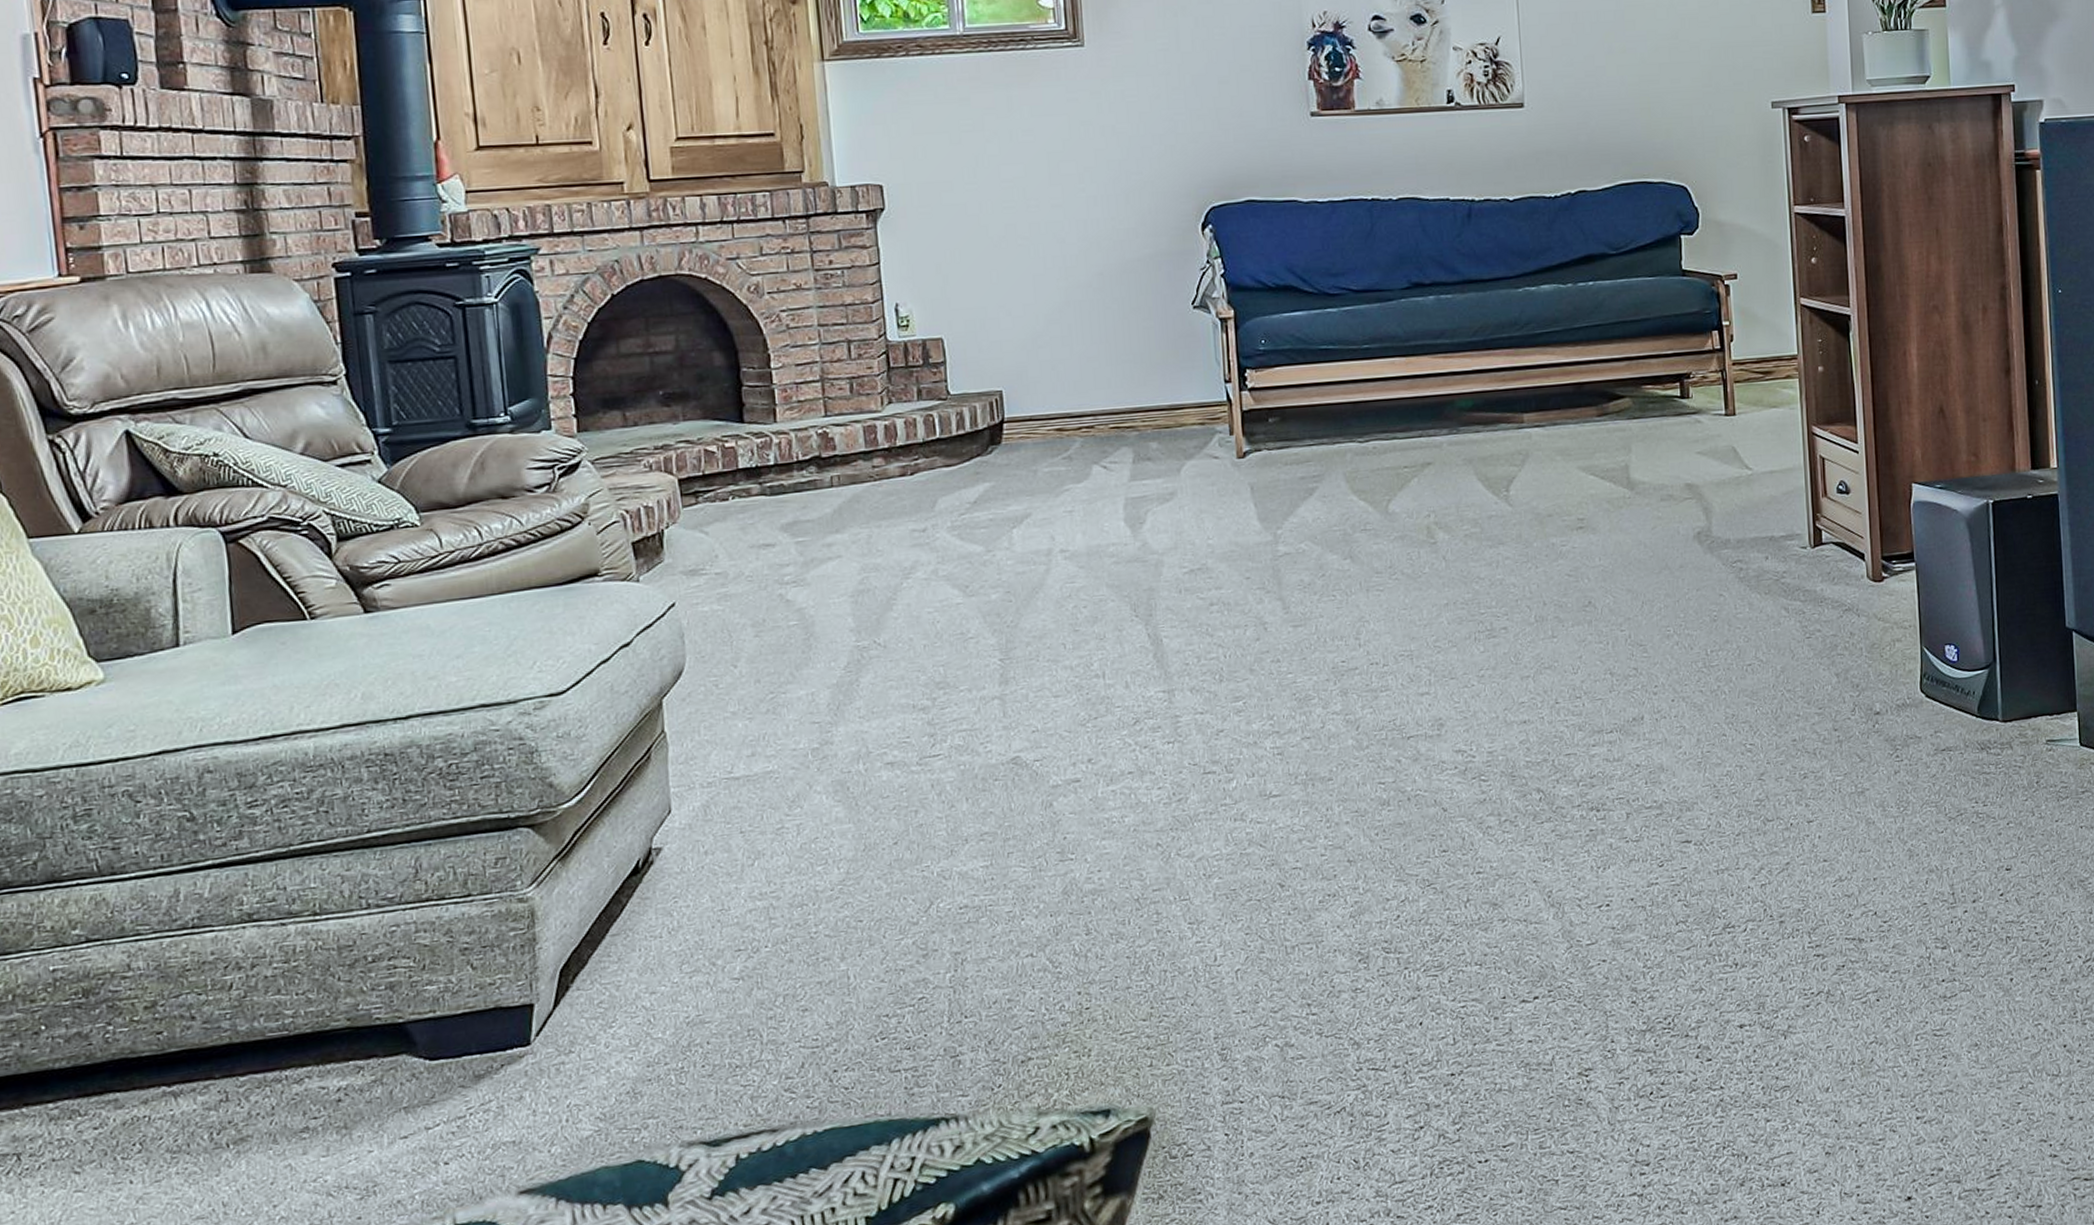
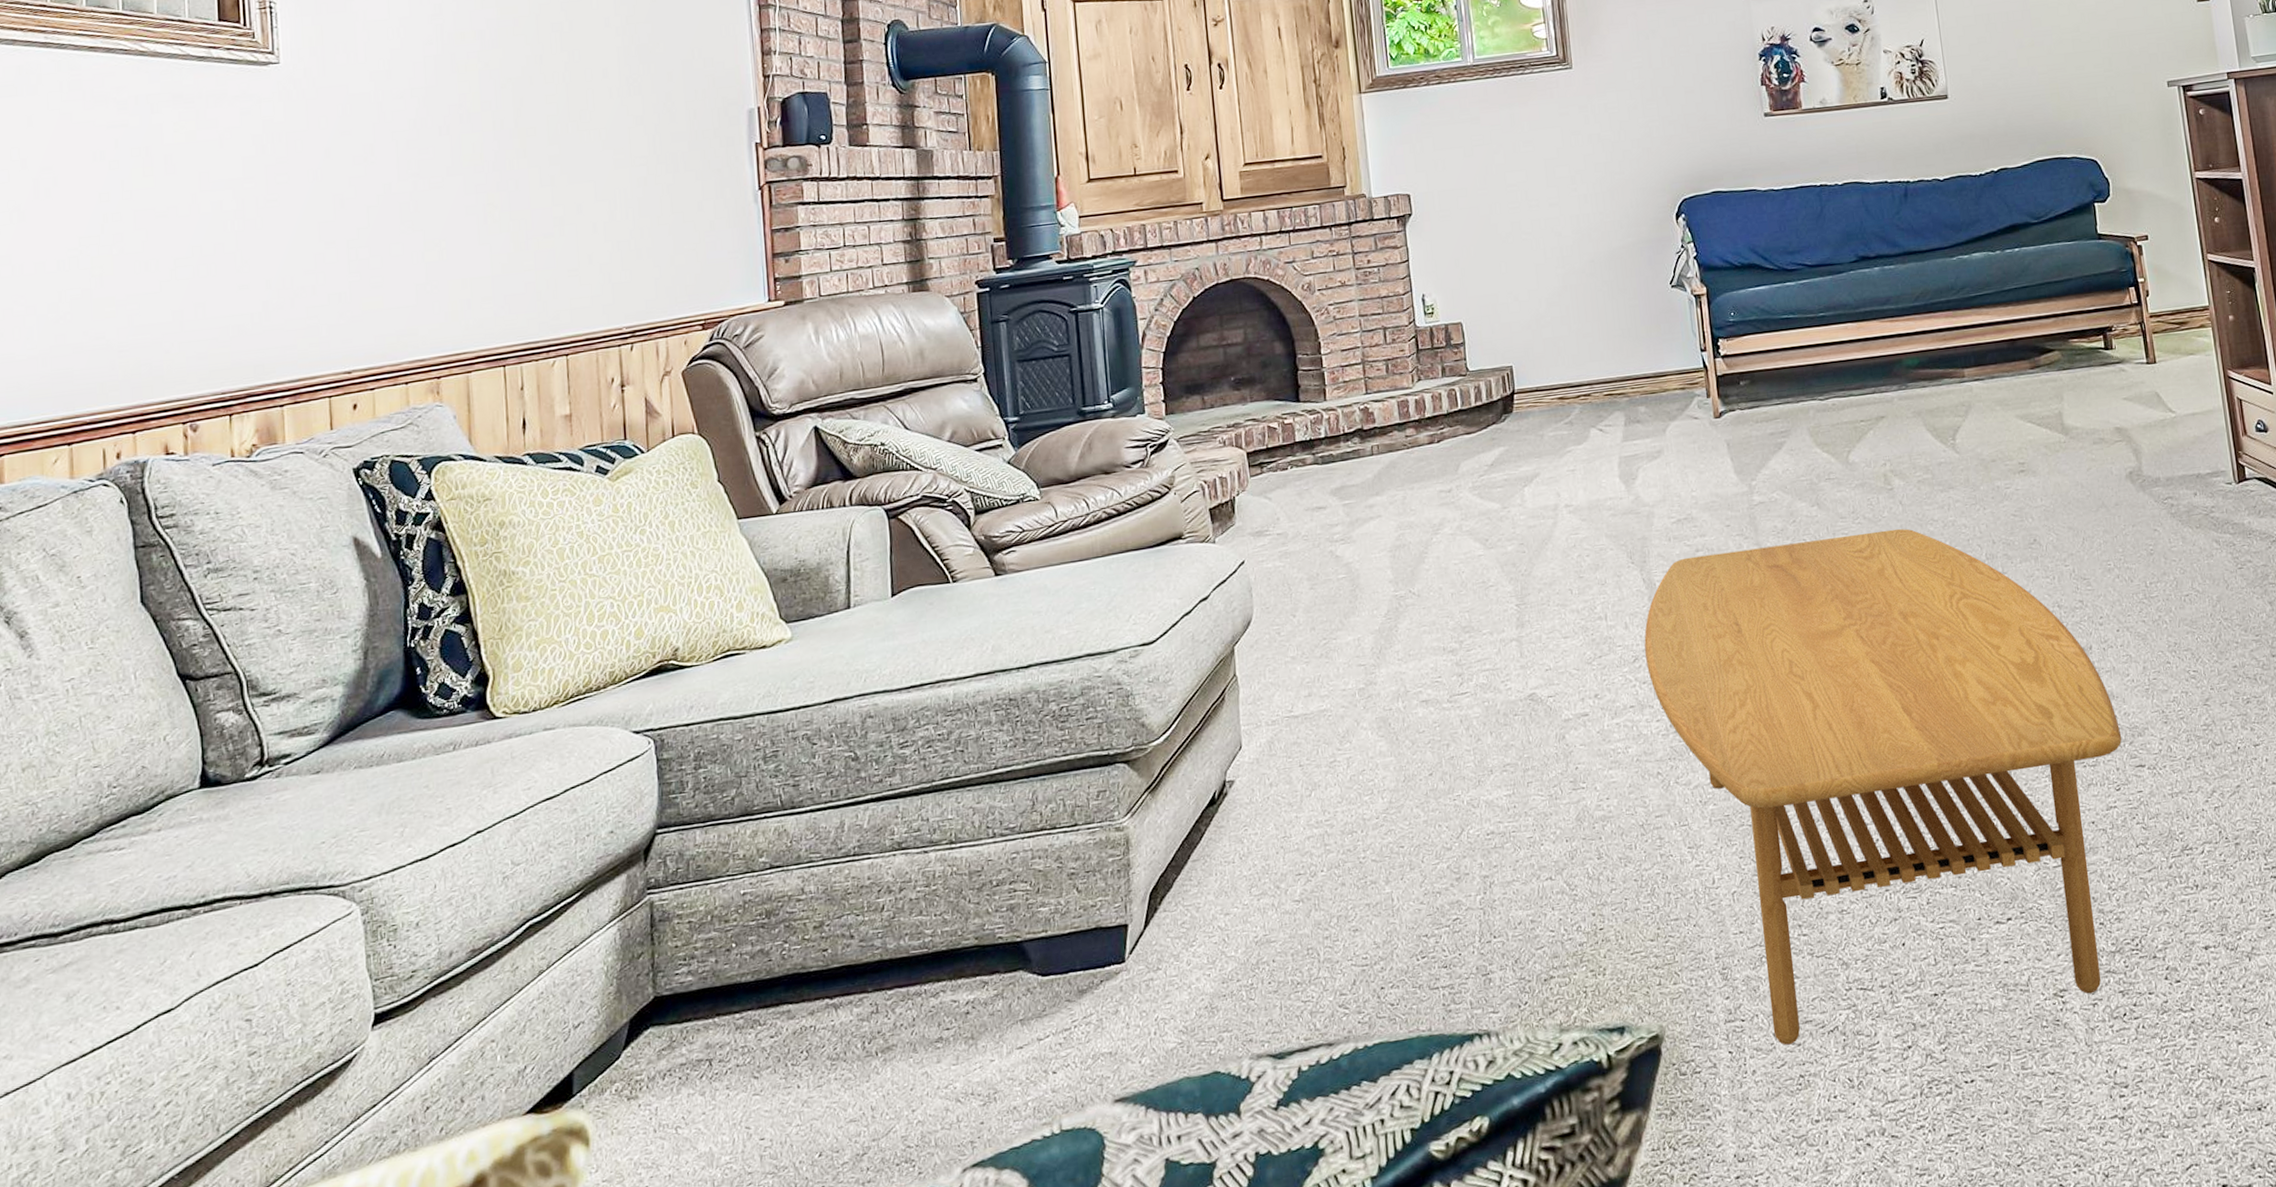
coffee table: none [1147,586,1669,1127] -> present [1644,528,2122,1045]

